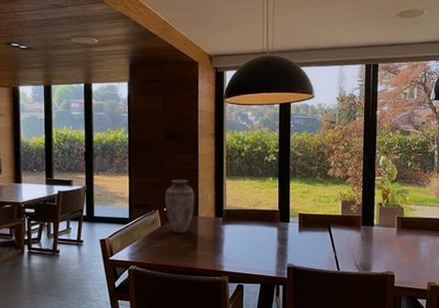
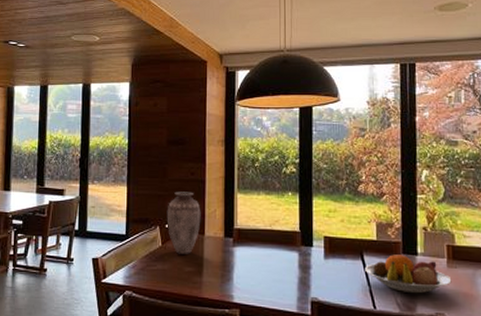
fruit bowl: none [332,225,400,257] -> present [365,253,452,294]

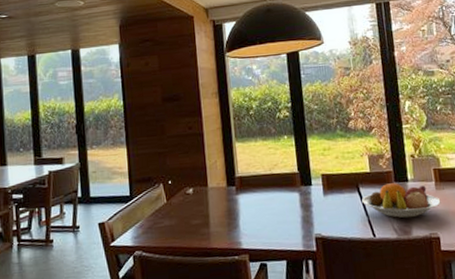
vase: present [166,191,201,254] -> none [168,146,203,208]

